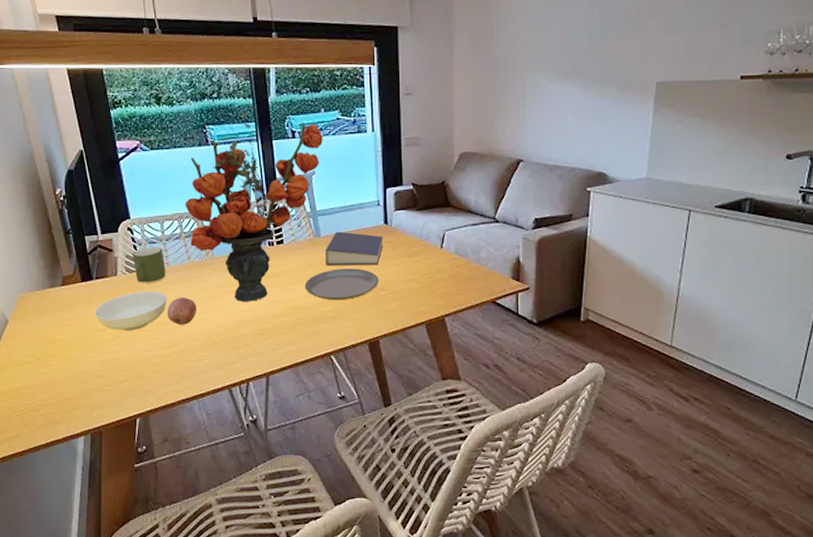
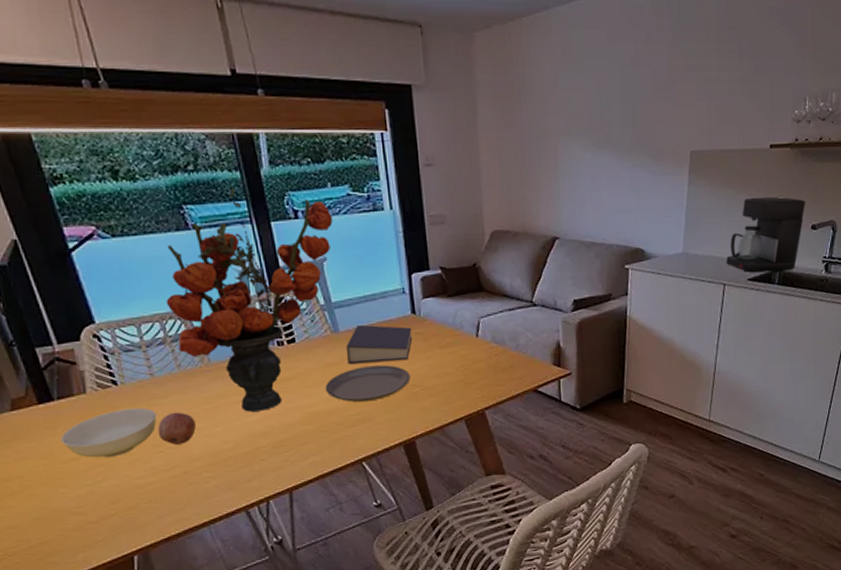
mug: present [132,246,166,283] -> none [103,355,152,400]
coffee maker: none [692,125,781,199] -> present [726,196,806,272]

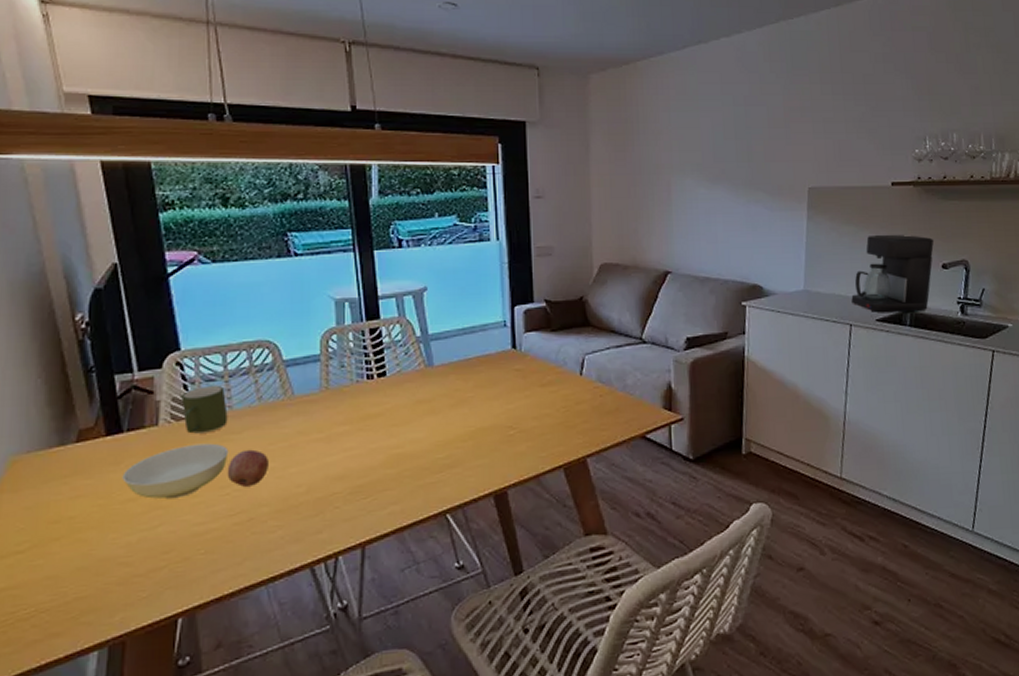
mug: none [103,355,152,400] -> present [181,385,228,434]
bouquet: present [166,187,333,412] -> none [256,216,437,452]
plate: present [325,365,411,402] -> none [413,403,506,445]
book: present [346,324,413,365] -> none [440,358,512,402]

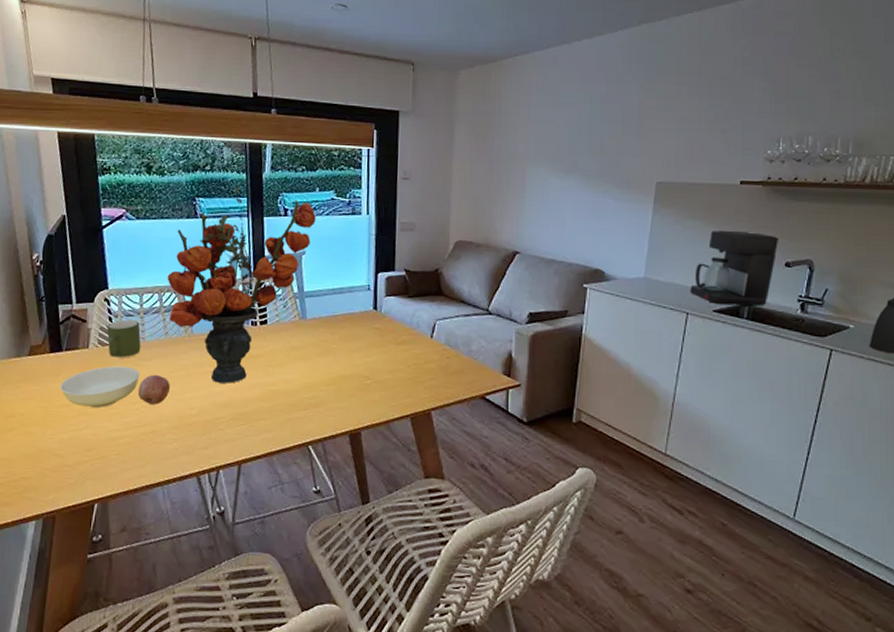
bouquet: none [256,216,437,452] -> present [167,186,316,383]

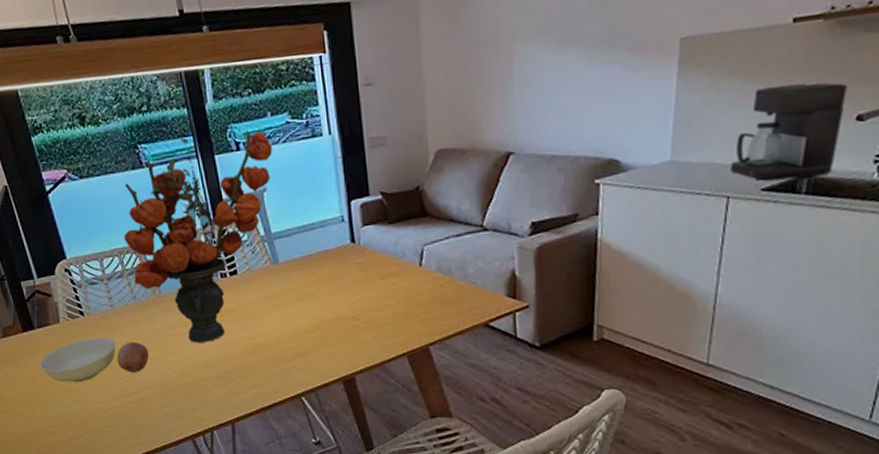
mug: present [106,319,141,358] -> none [73,287,112,329]

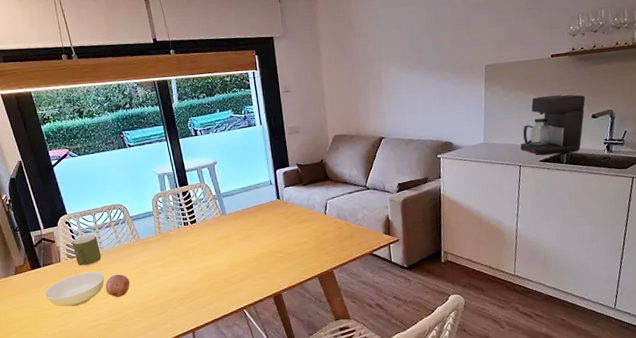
mug: none [73,287,112,329] -> present [71,235,102,266]
bouquet: present [123,124,272,343] -> none [111,117,221,274]

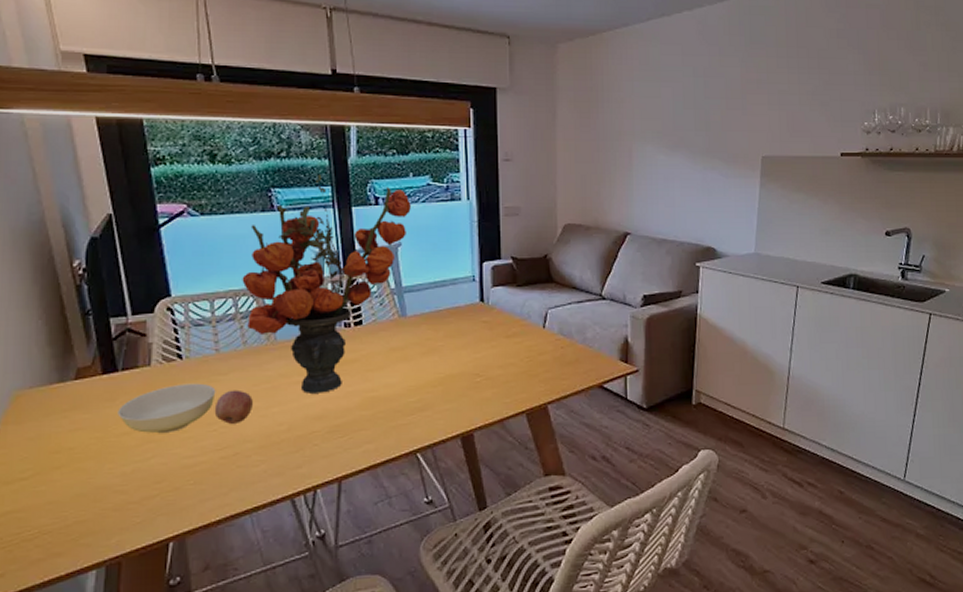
mug: present [71,235,102,266] -> none [172,329,215,374]
bouquet: none [111,117,221,274] -> present [242,174,411,394]
coffee maker: present [520,94,586,155] -> none [799,202,879,275]

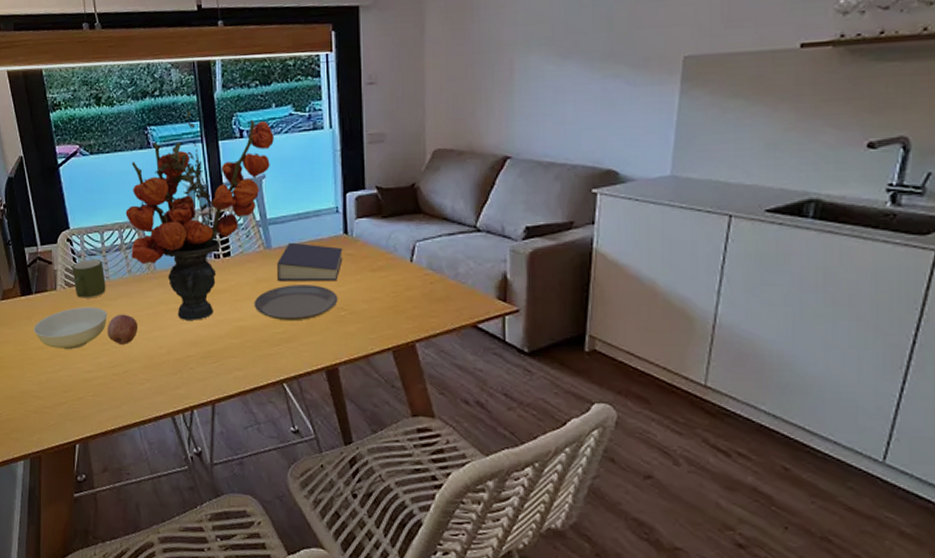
mug: none [172,329,215,374] -> present [72,258,106,298]
plate: none [387,352,474,390] -> present [254,285,338,321]
book: none [412,310,479,350] -> present [277,242,343,282]

